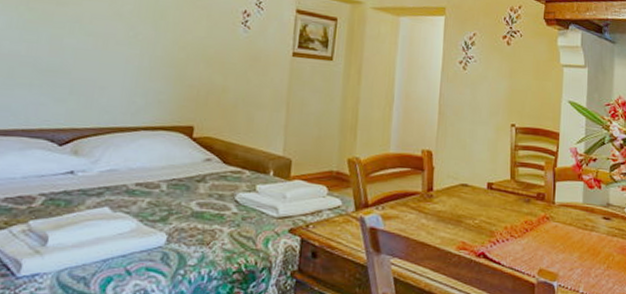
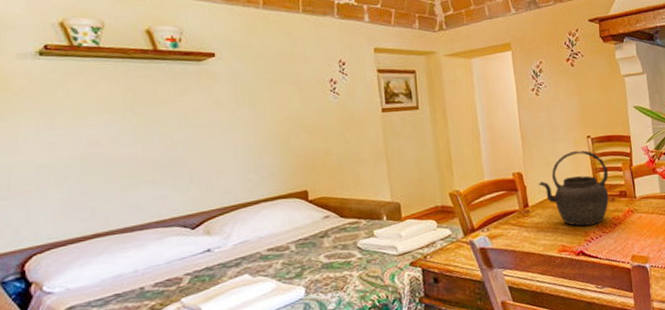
kettle: none [447,138,529,225] -> present [538,150,609,227]

